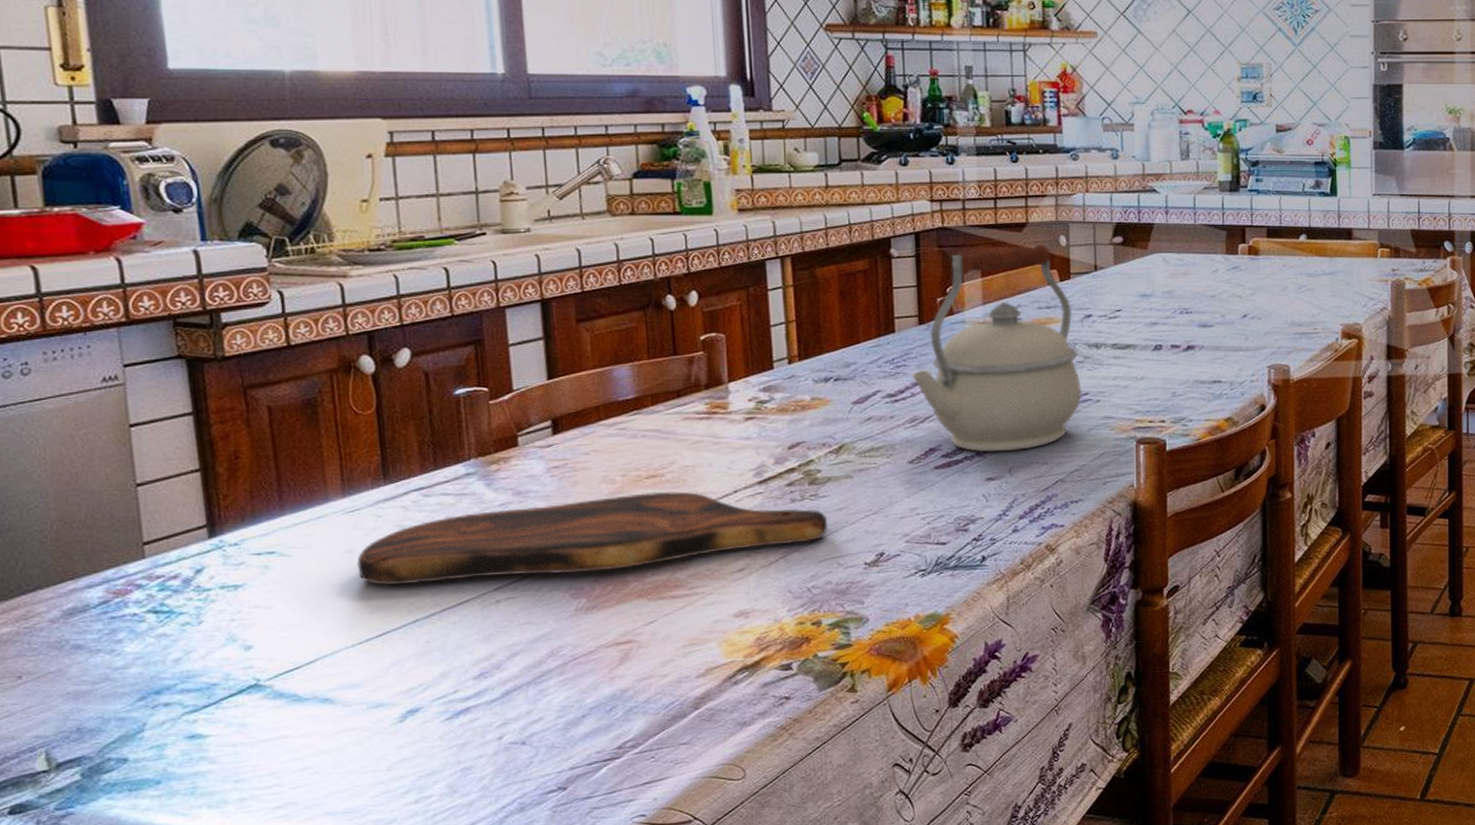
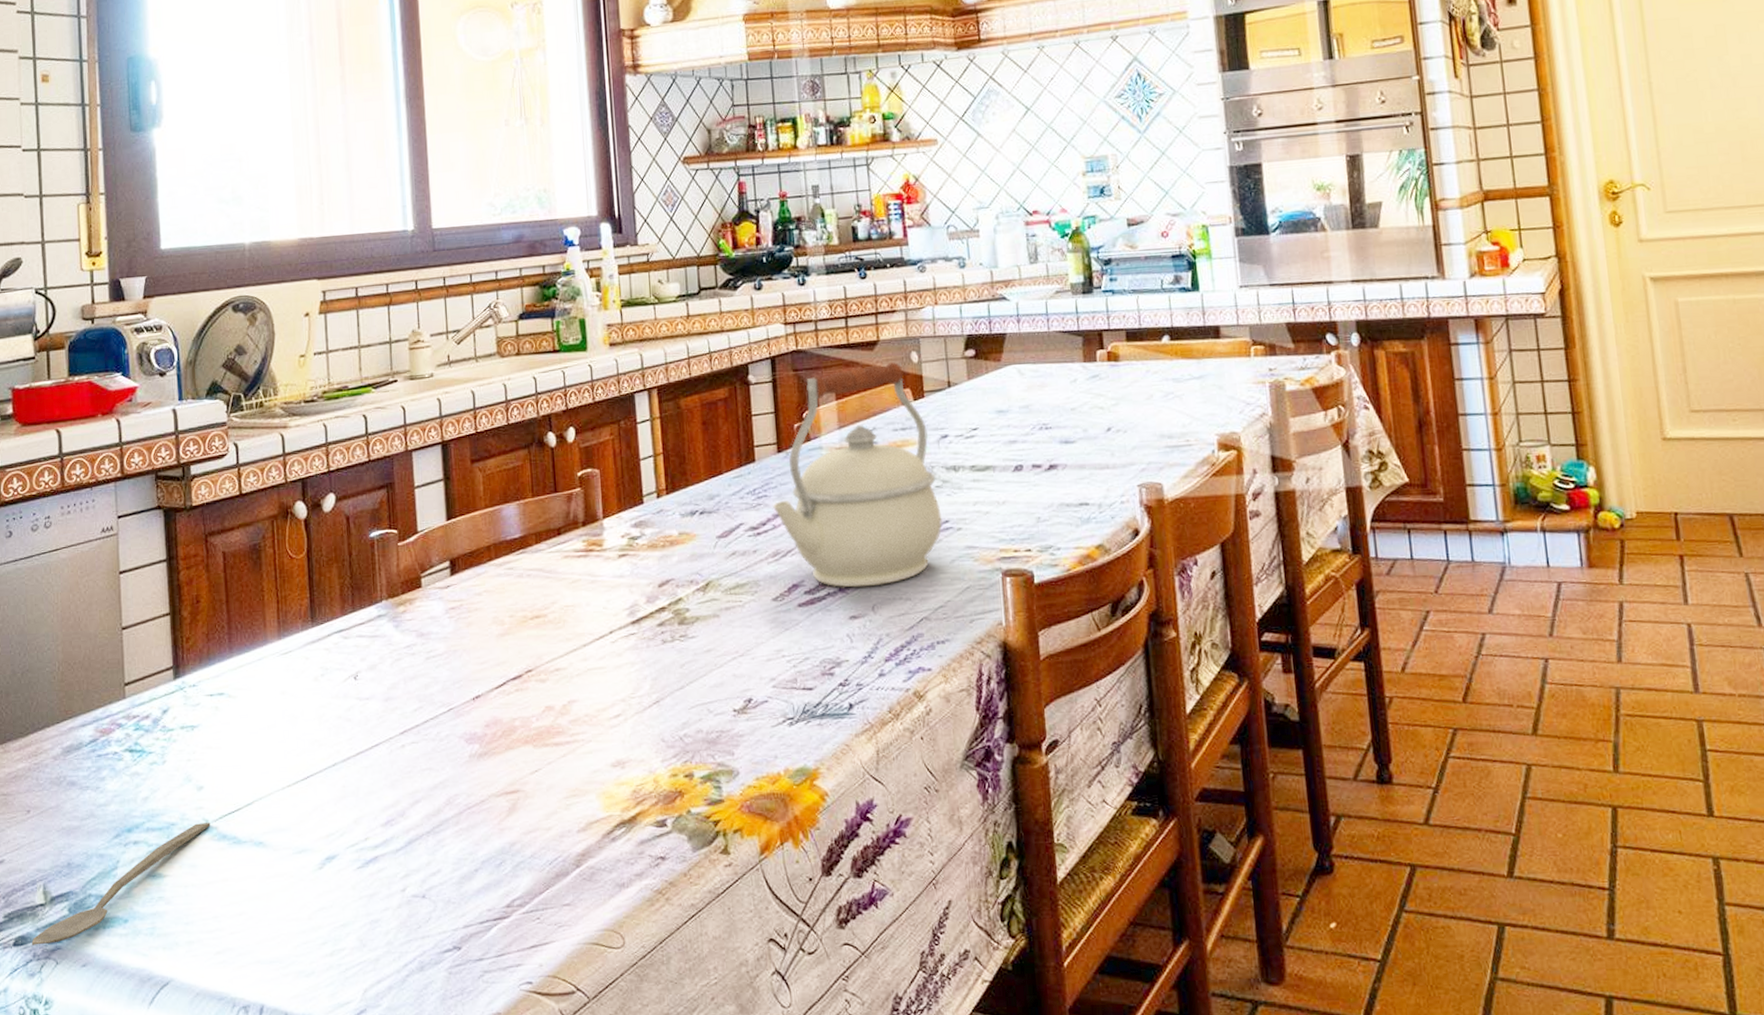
spoon: none [33,682,263,813] -> present [31,823,211,945]
cutting board: present [357,491,828,585] -> none [288,632,698,727]

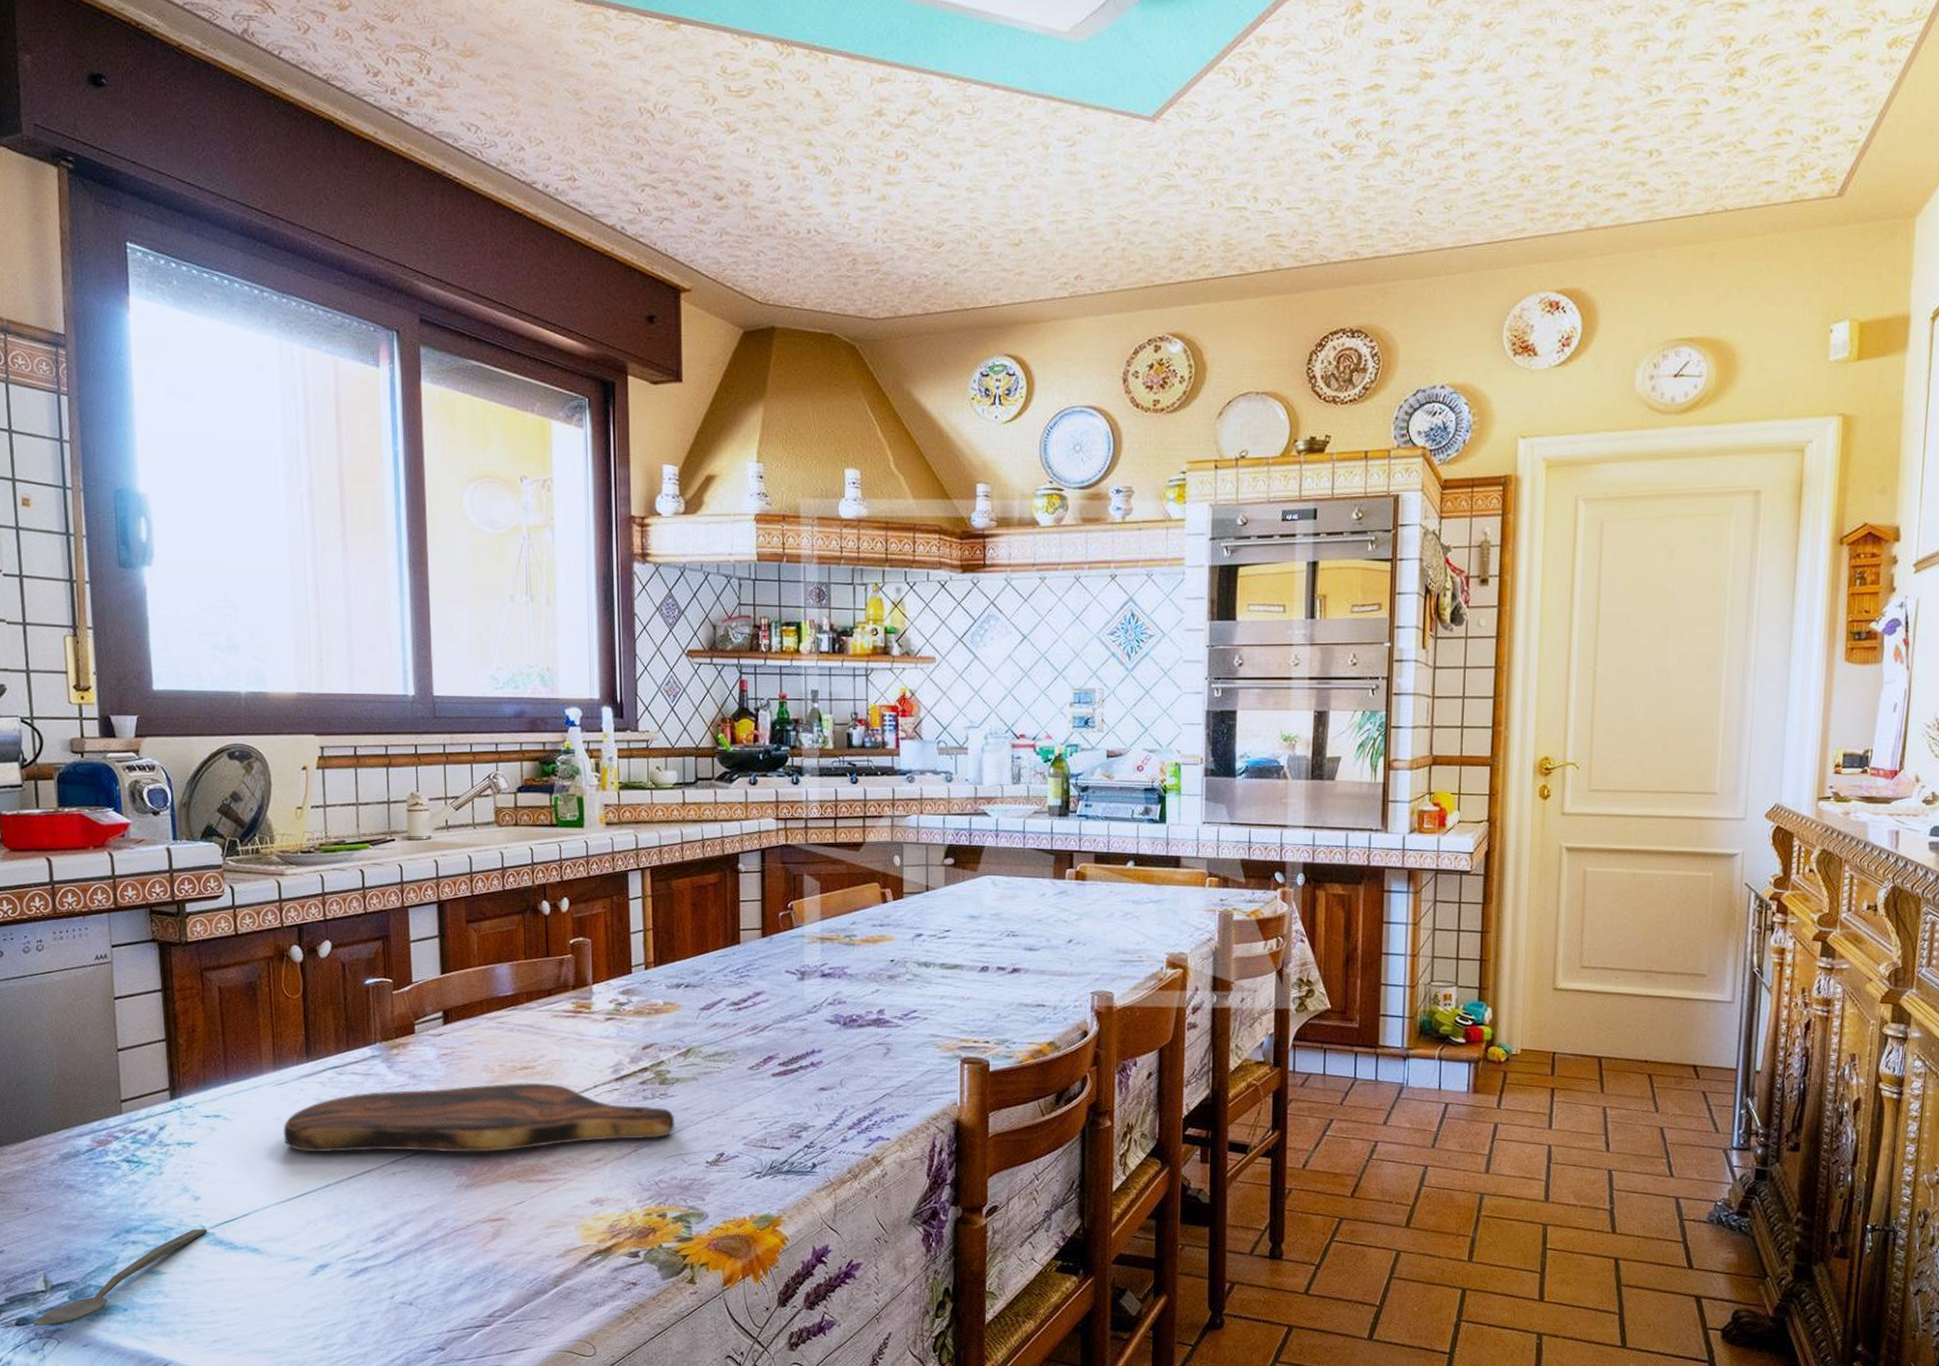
cutting board: none [288,632,698,727] -> present [283,1082,675,1153]
kettle: present [773,362,942,588] -> none [754,863,910,1063]

